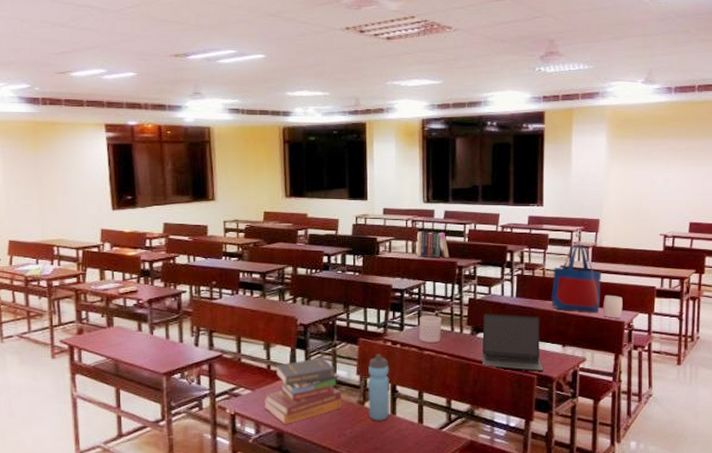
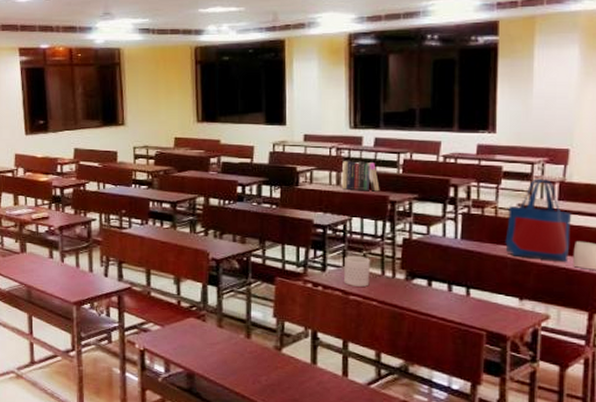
books: present [265,358,343,425] -> none [174,296,257,366]
water bottle: present [367,354,390,421] -> none [285,295,311,370]
laptop: present [482,313,544,373] -> none [418,256,495,329]

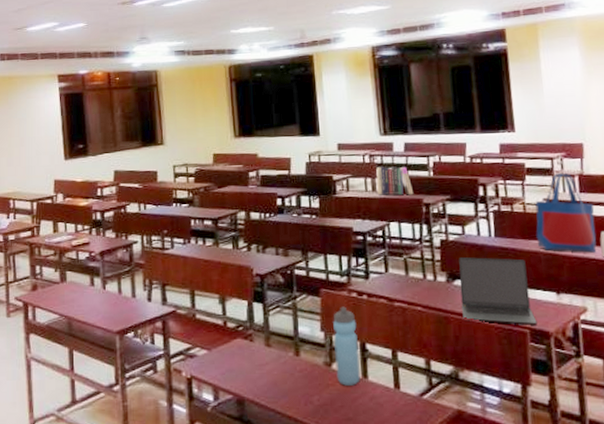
water bottle: none [285,295,311,370] -> present [333,306,360,386]
mug: present [344,256,370,287] -> none [386,261,413,292]
laptop: none [418,256,495,329] -> present [459,256,538,326]

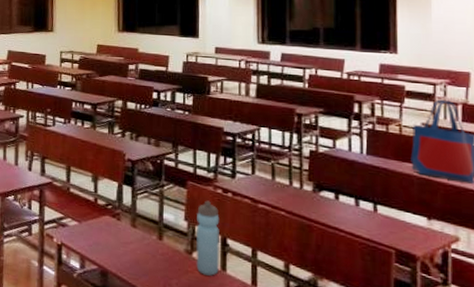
books: present [376,166,414,196] -> none [250,72,287,104]
laptop: present [459,256,538,326] -> none [326,169,404,248]

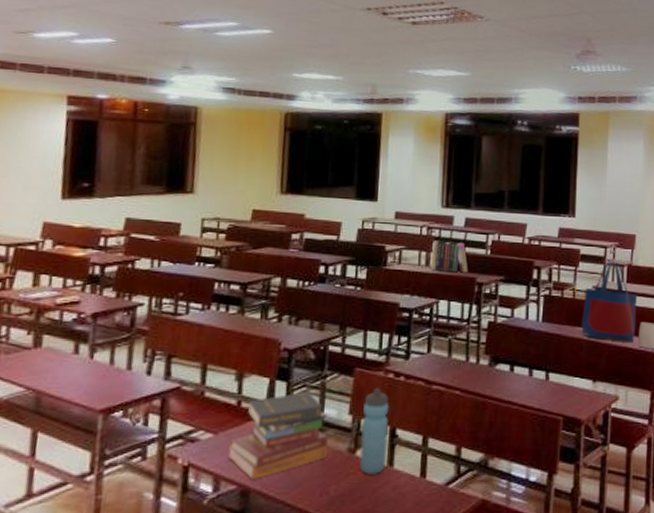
books: none [90,197,169,264] -> present [228,392,328,481]
books: none [250,72,287,104] -> present [430,239,468,273]

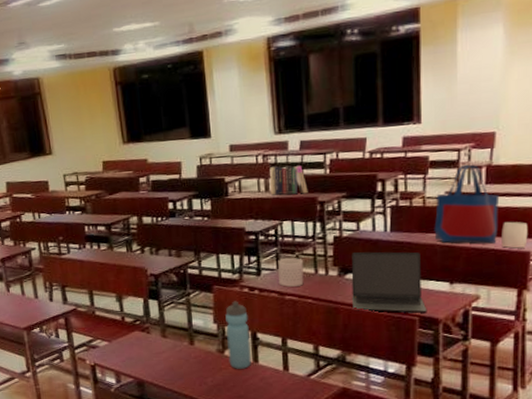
books: present [228,392,328,481] -> none [122,308,201,375]
mug: none [428,342,455,375] -> present [278,258,304,287]
laptop: none [500,340,571,414] -> present [351,251,427,314]

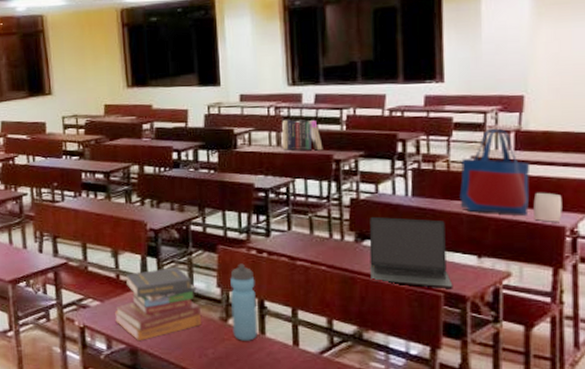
books: none [122,308,201,375] -> present [115,267,202,342]
mug: present [278,258,304,287] -> none [289,220,317,251]

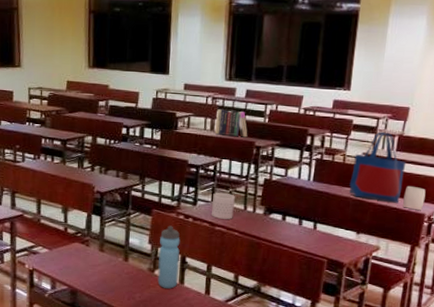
books: present [115,267,202,342] -> none [60,225,133,284]
mug: none [289,220,317,251] -> present [212,193,235,219]
laptop: present [369,216,453,290] -> none [272,195,336,257]

